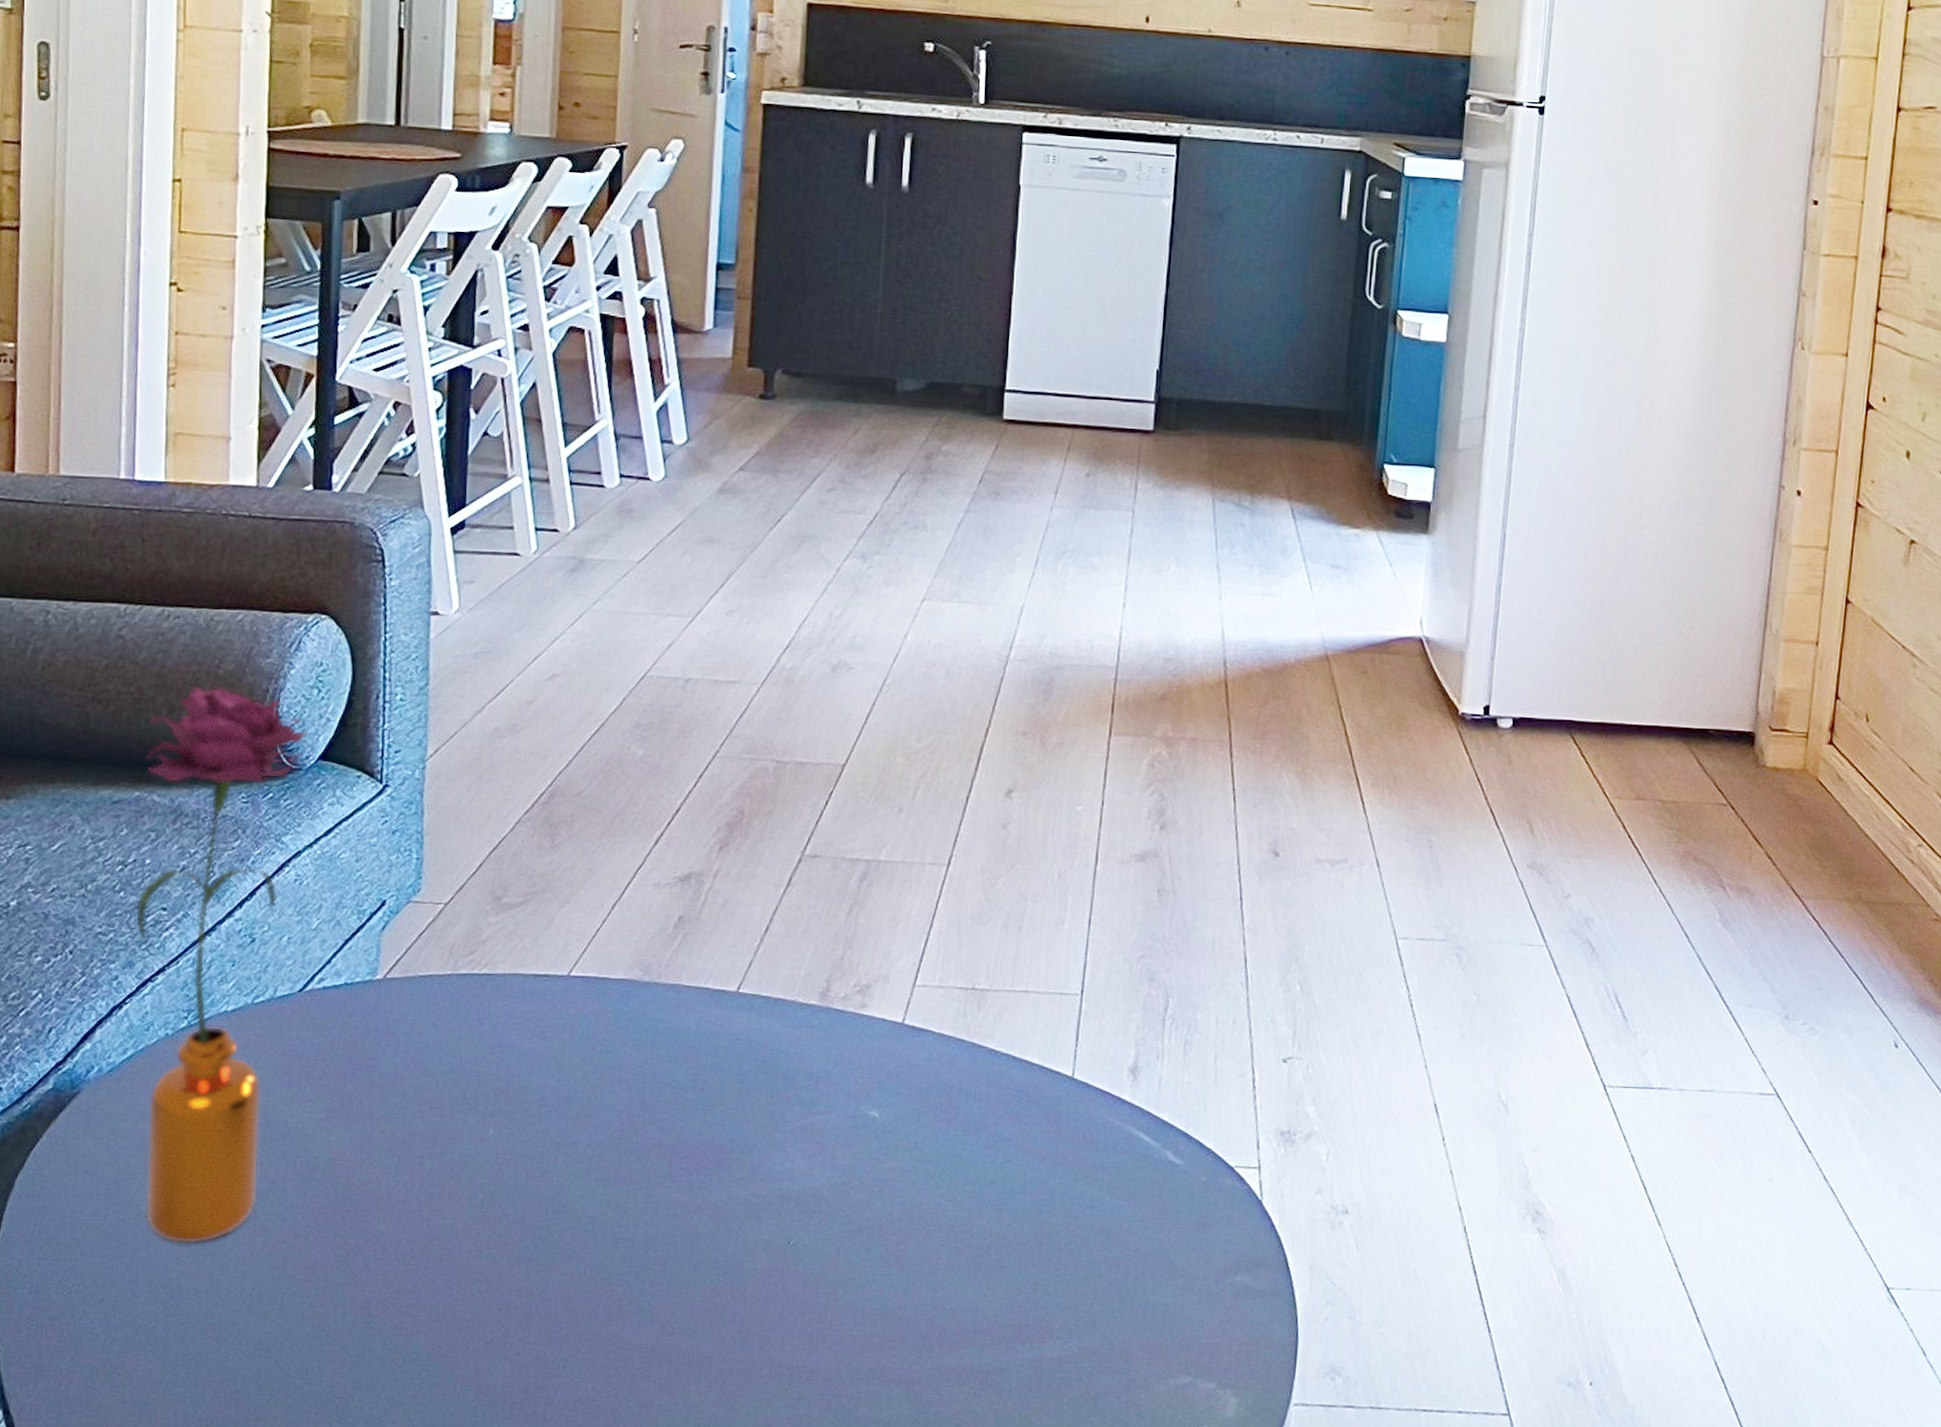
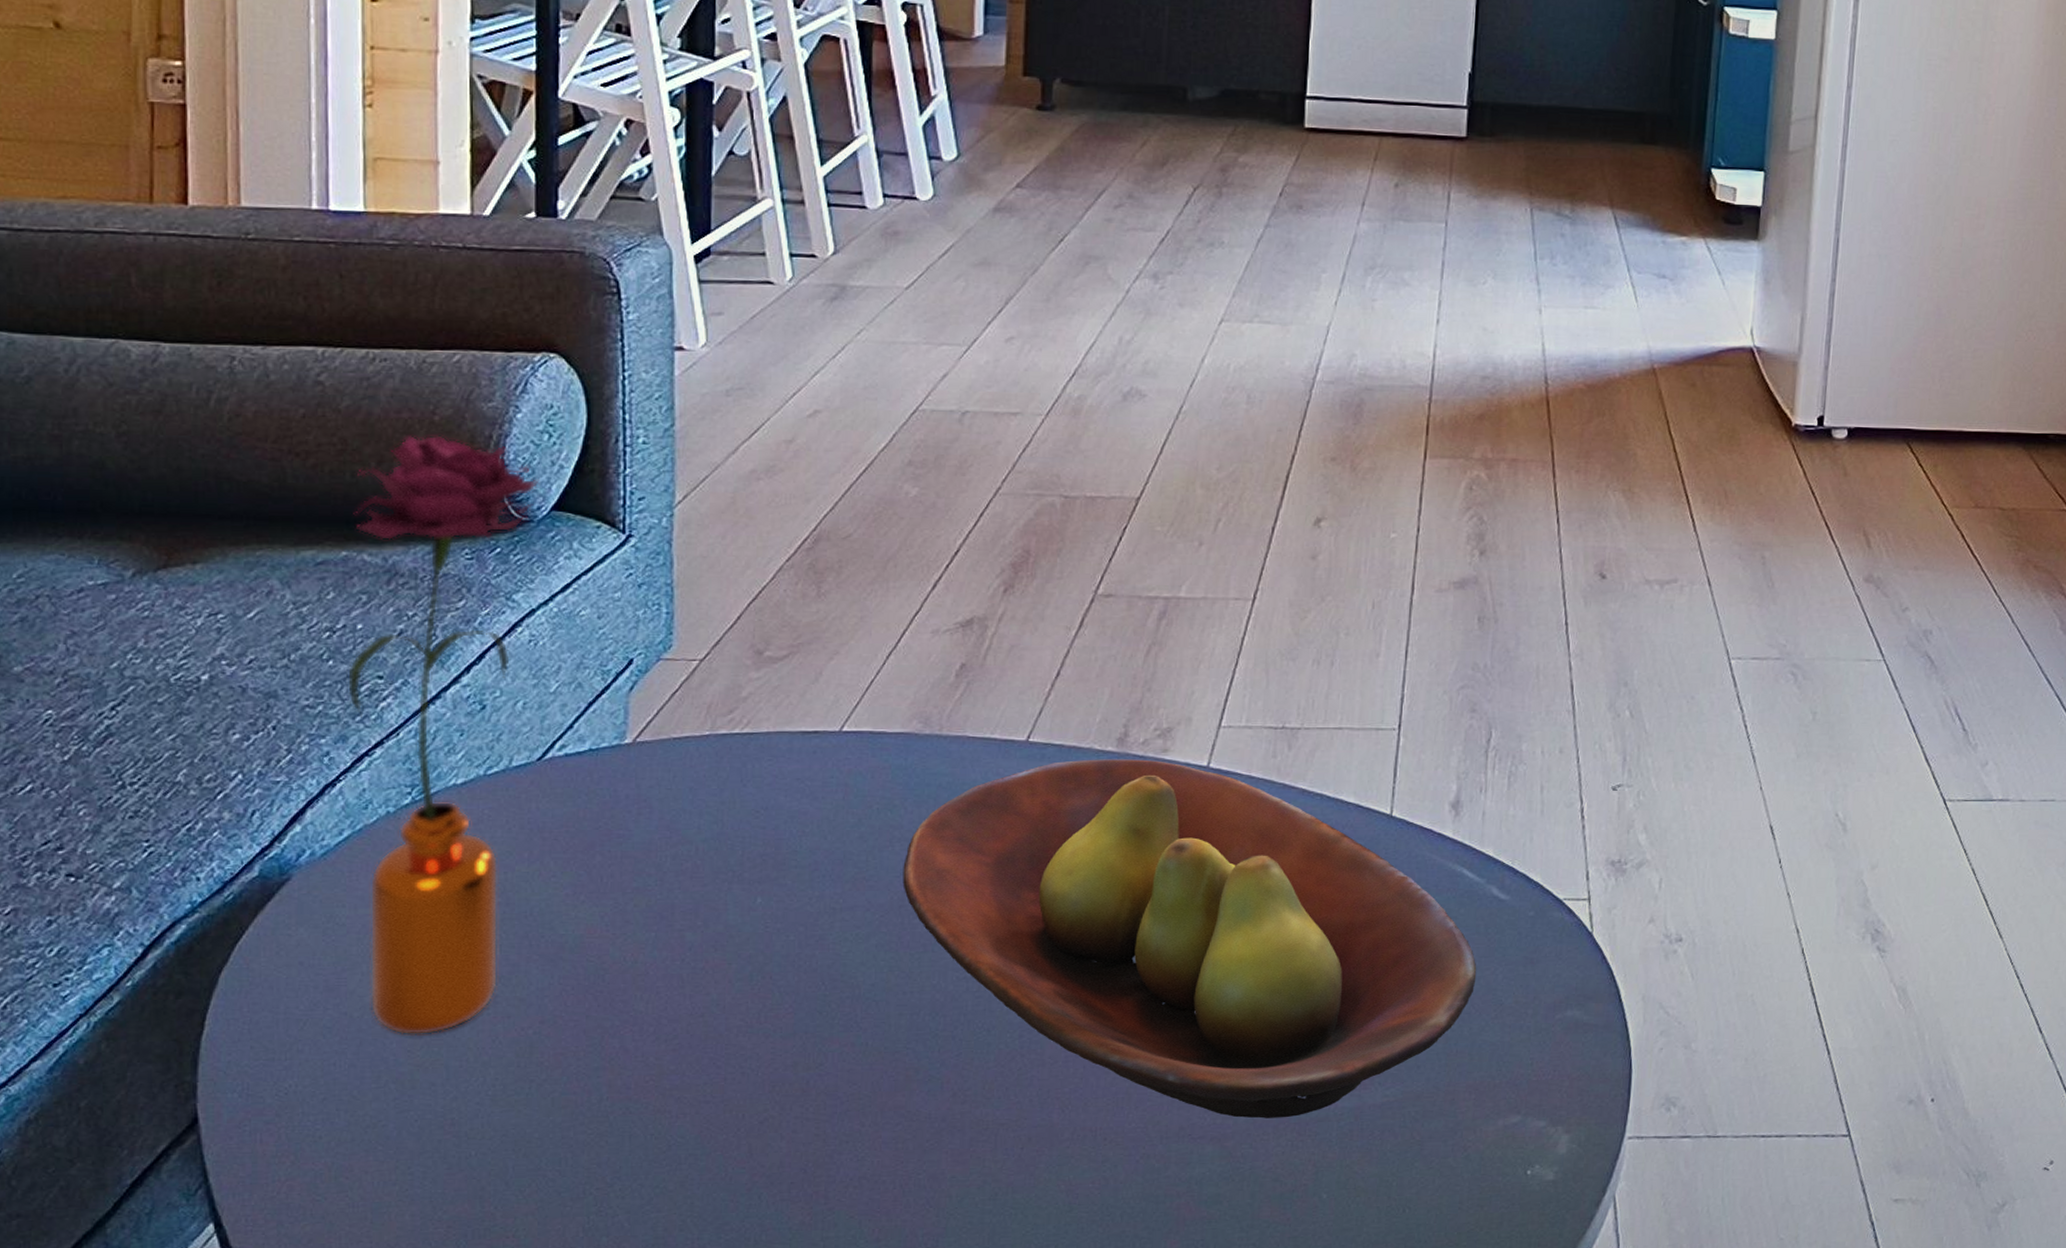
fruit bowl: none [621,1011,1152,1366] -> present [902,759,1477,1119]

